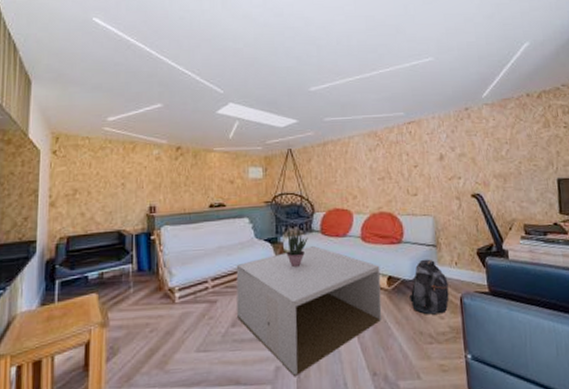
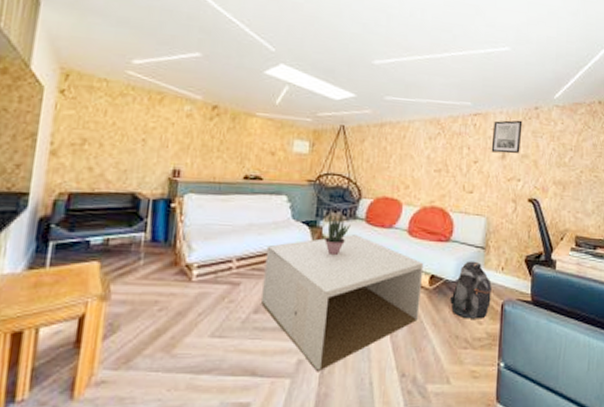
wall art: none [427,122,457,155] -> present [491,120,523,154]

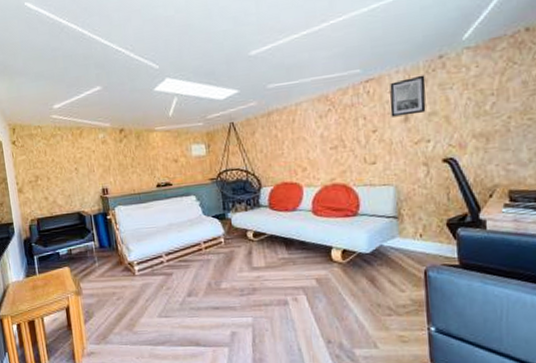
coffee table: present [261,235,424,372] -> none [187,221,336,342]
potted plant: present [325,214,351,256] -> none [235,205,256,243]
backpack: present [449,261,492,319] -> none [365,231,412,288]

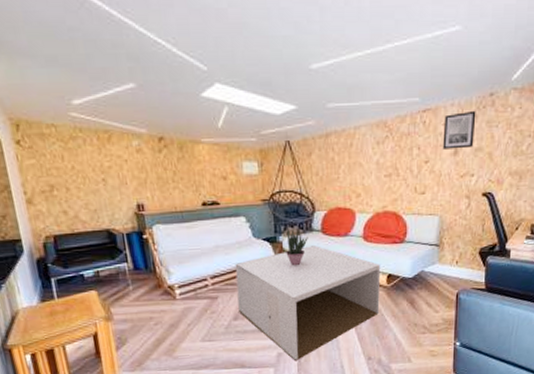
coffee table: none [187,221,336,342] -> present [235,245,381,362]
potted plant: none [235,205,256,243] -> present [286,228,308,266]

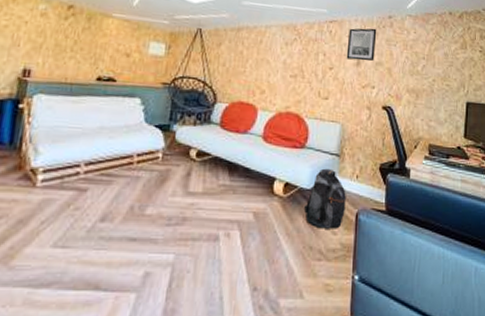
coffee table: present [235,245,381,362] -> none [109,140,278,286]
potted plant: present [286,228,308,266] -> none [177,118,205,162]
backpack: none [406,258,447,309] -> present [303,168,346,229]

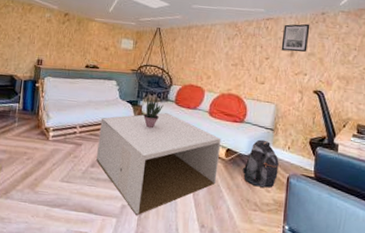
coffee table: none [109,140,278,286] -> present [96,113,221,216]
potted plant: none [177,118,205,162] -> present [143,97,164,129]

